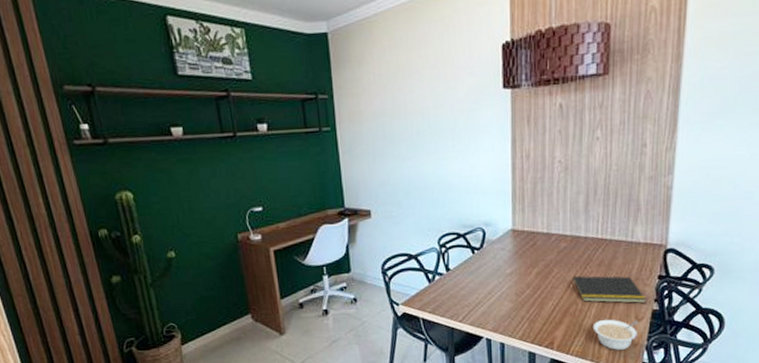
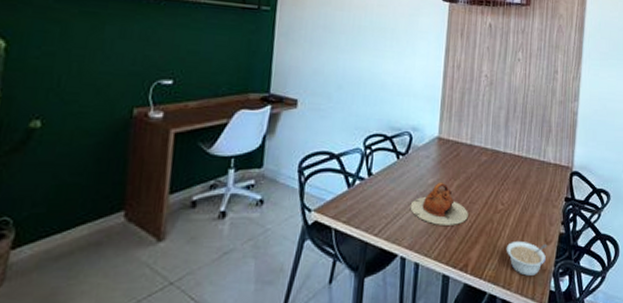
teapot: none [490,271,550,310] -> present [410,182,468,225]
notepad: present [572,275,646,303] -> none [490,192,555,225]

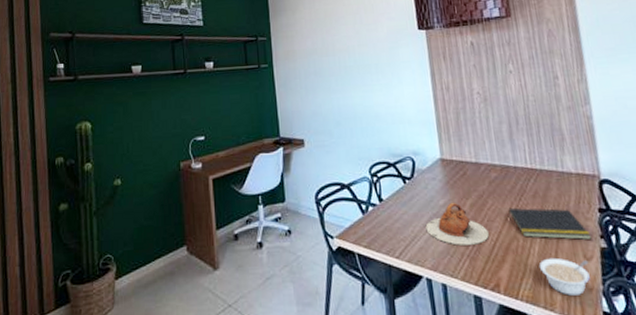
notepad: none [490,192,555,225] -> present [508,208,592,240]

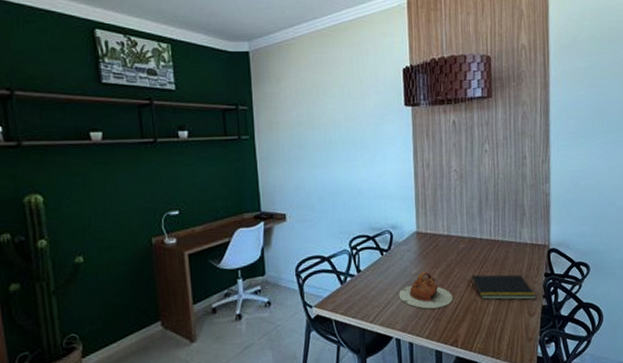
legume: present [539,257,590,296] -> none [491,315,531,346]

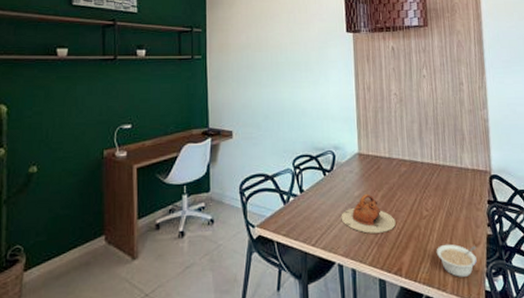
notepad: present [471,274,536,300] -> none [414,199,481,228]
legume: none [491,315,531,346] -> present [436,244,477,277]

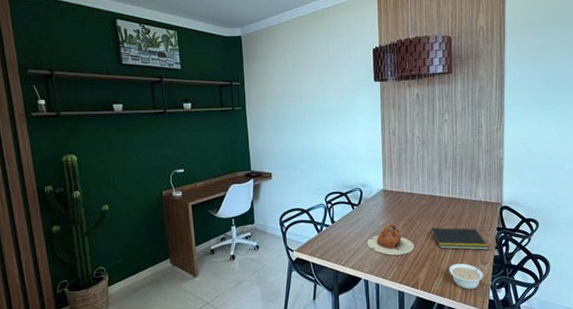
notepad: none [414,199,481,228] -> present [431,227,489,250]

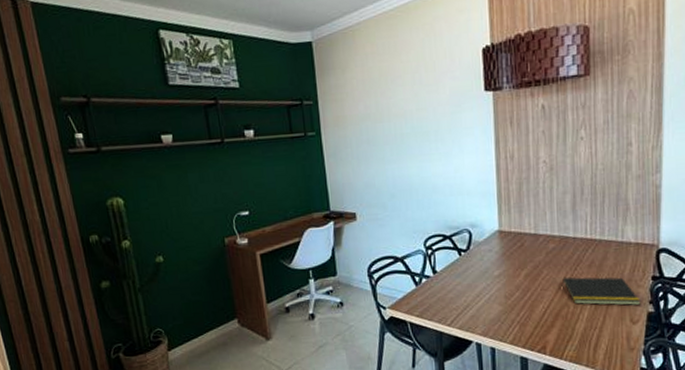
teapot: present [367,223,414,256] -> none [478,272,541,313]
legume: present [448,263,484,289] -> none [586,322,634,355]

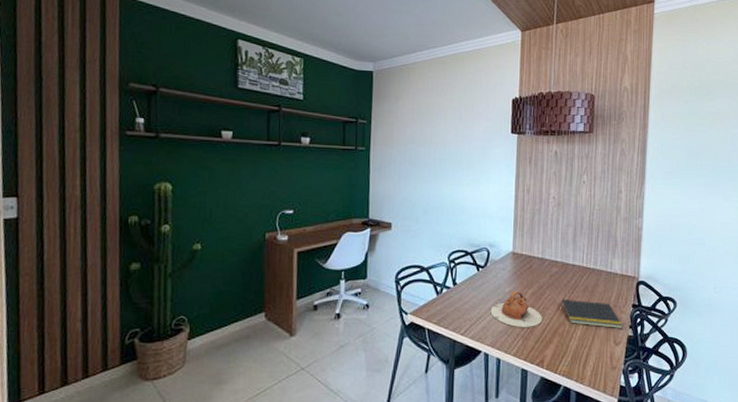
teapot: none [478,272,541,313] -> present [490,290,542,327]

